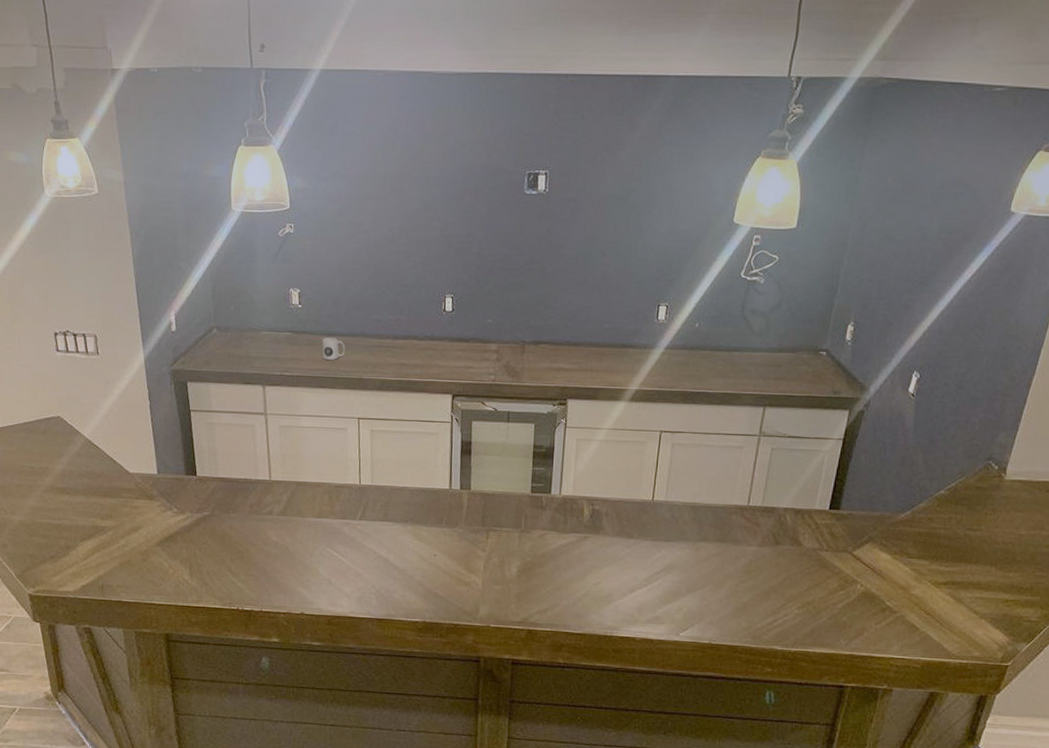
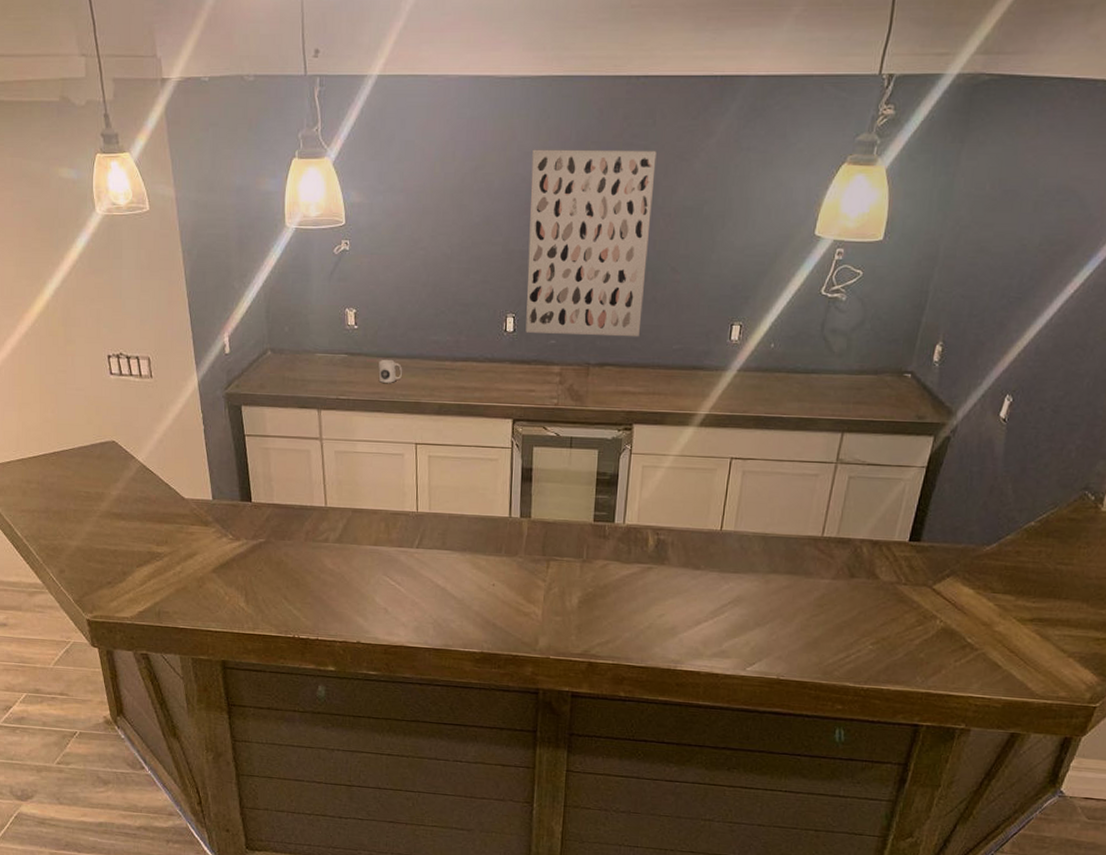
wall art: none [463,140,585,317] -> present [525,149,657,337]

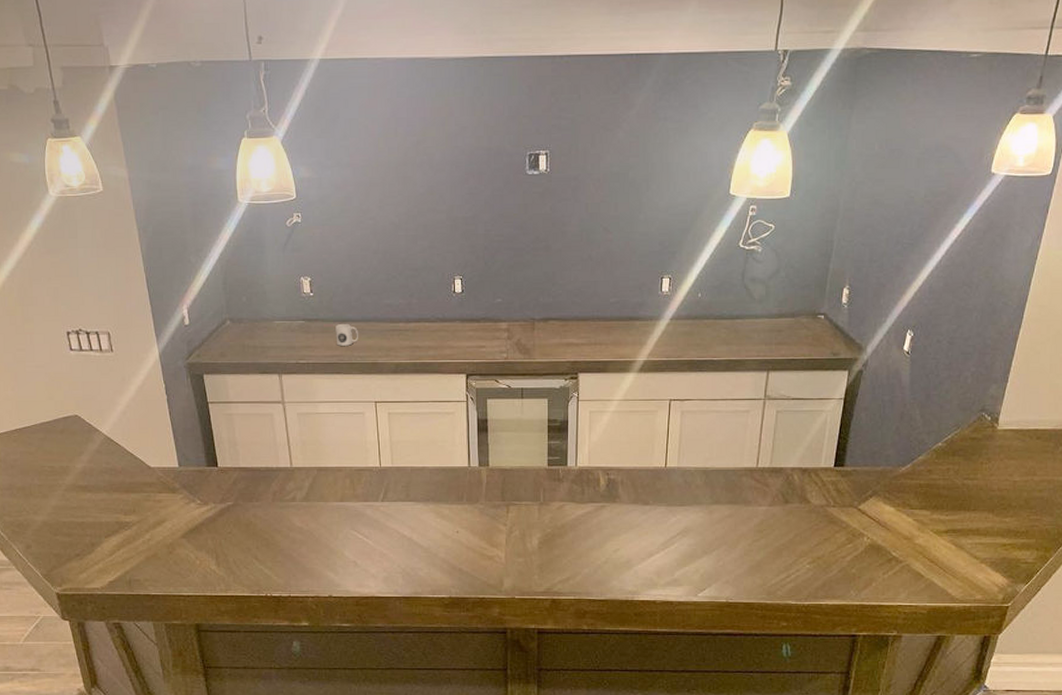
wall art: present [525,149,657,337] -> none [469,122,583,293]

